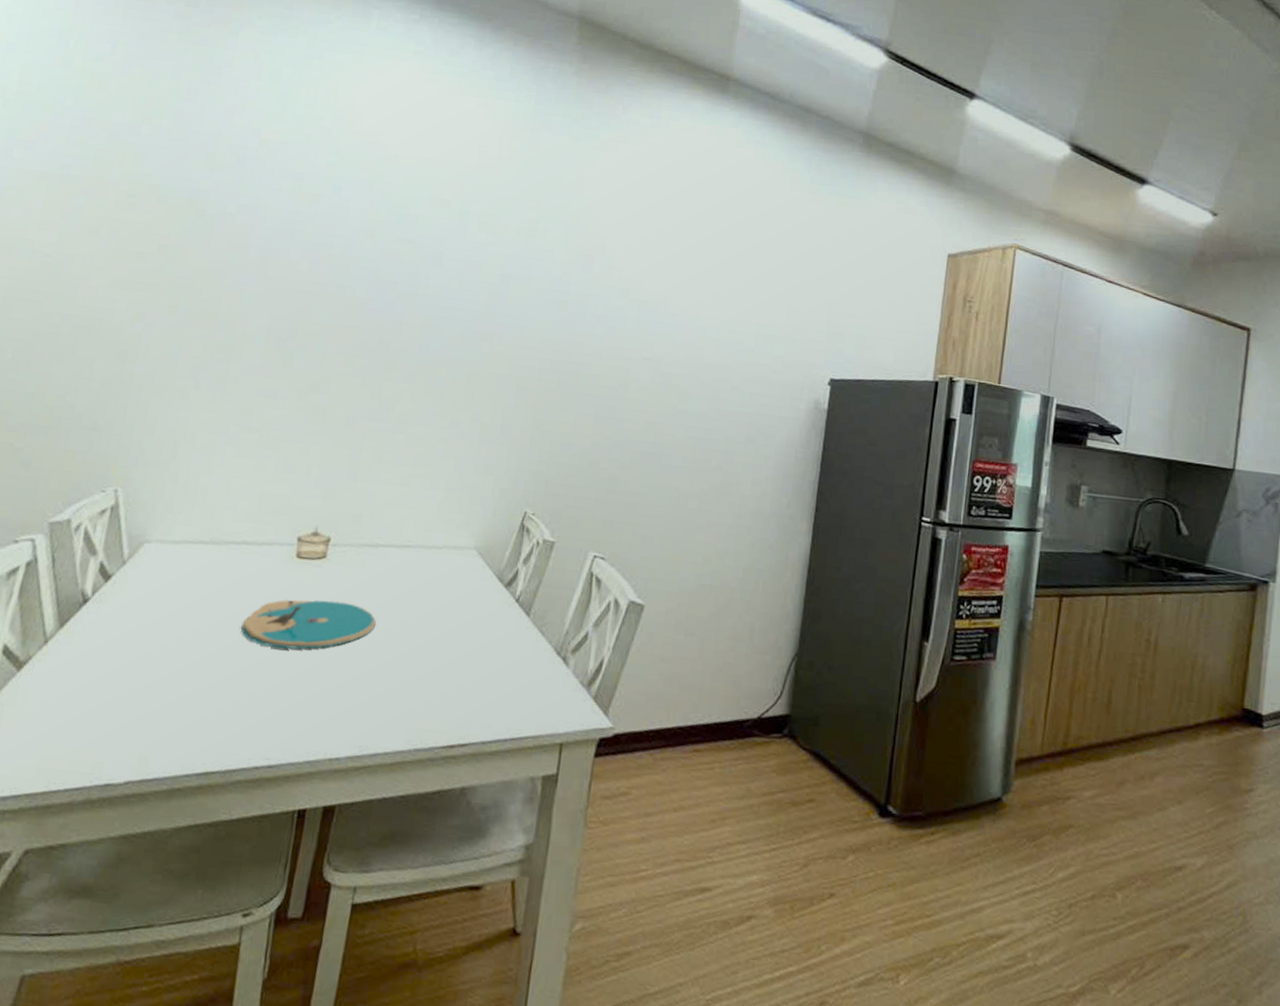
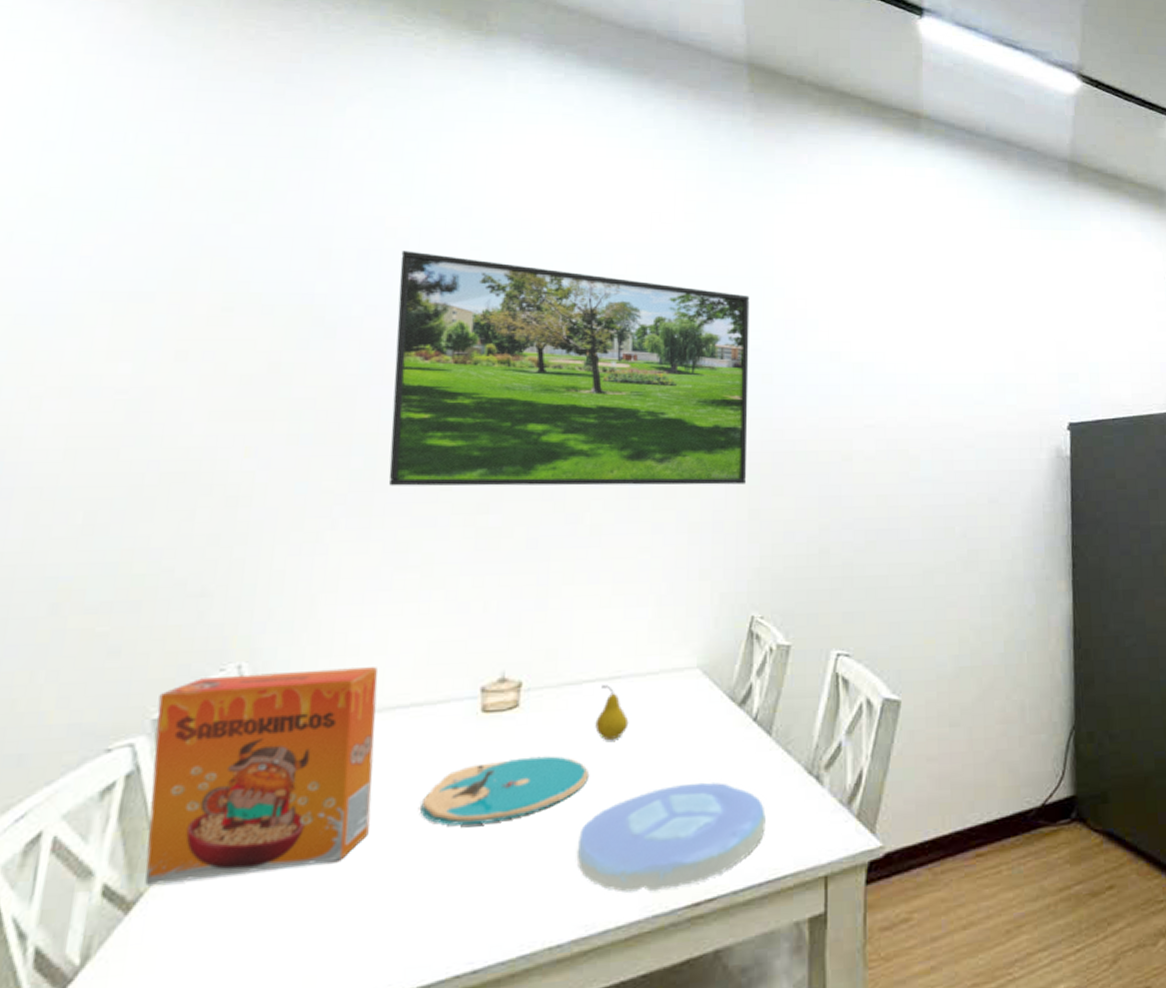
cereal box: none [33,495,220,659] -> present [145,667,378,885]
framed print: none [242,160,556,396] -> present [388,251,750,486]
plate: none [359,644,517,730] -> present [577,782,766,893]
fruit: none [385,551,413,599] -> present [595,685,629,741]

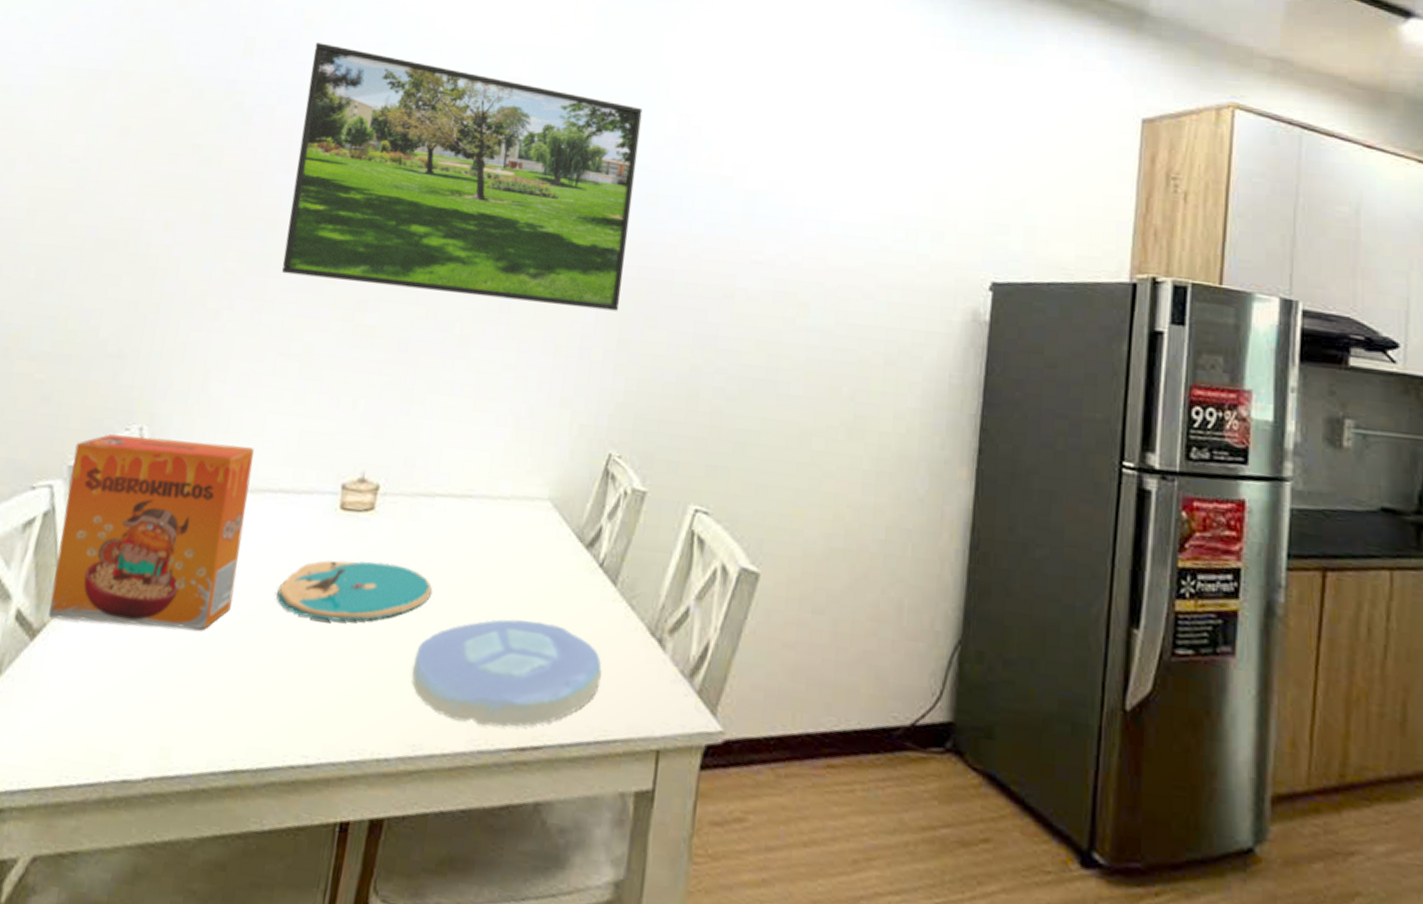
fruit: present [595,685,629,741] -> none [442,502,476,561]

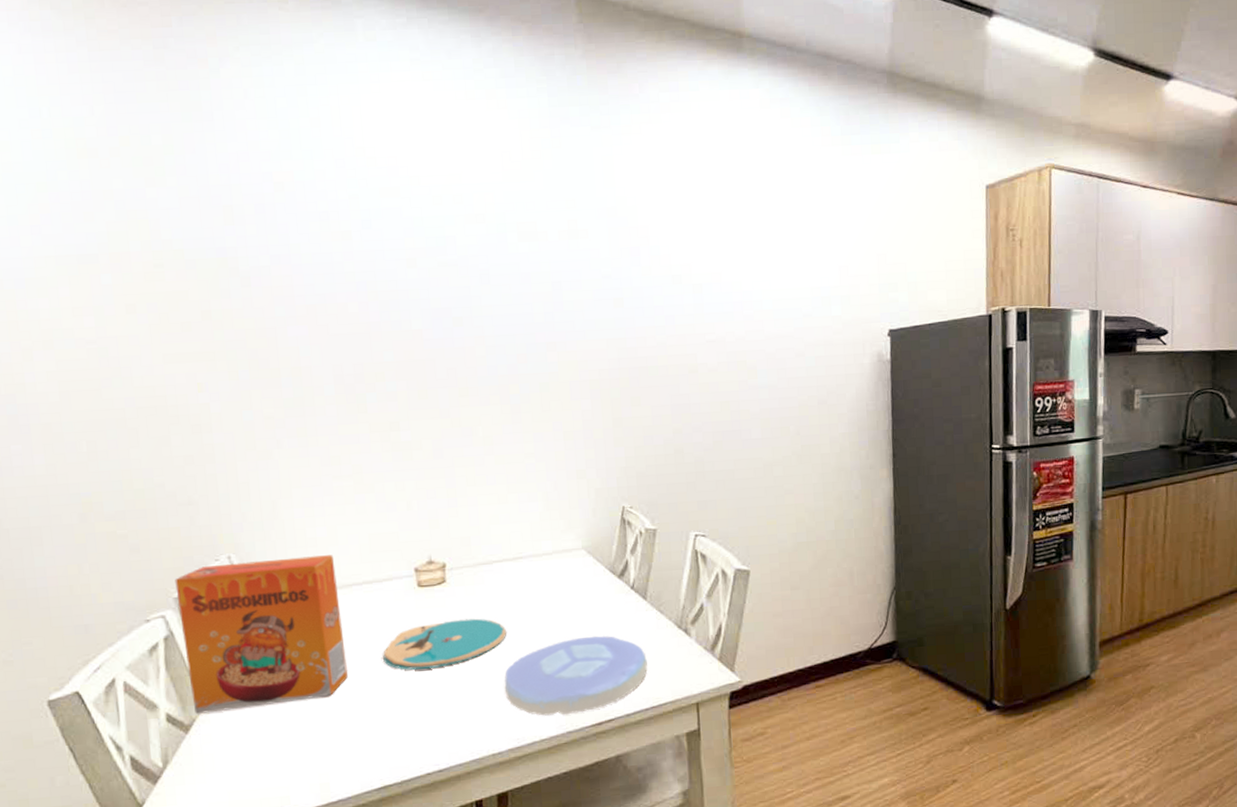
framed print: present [281,42,643,311] -> none [291,203,609,411]

